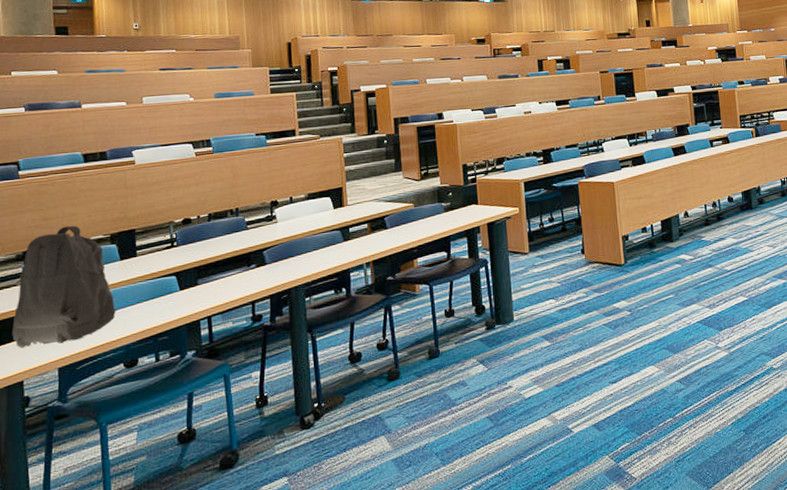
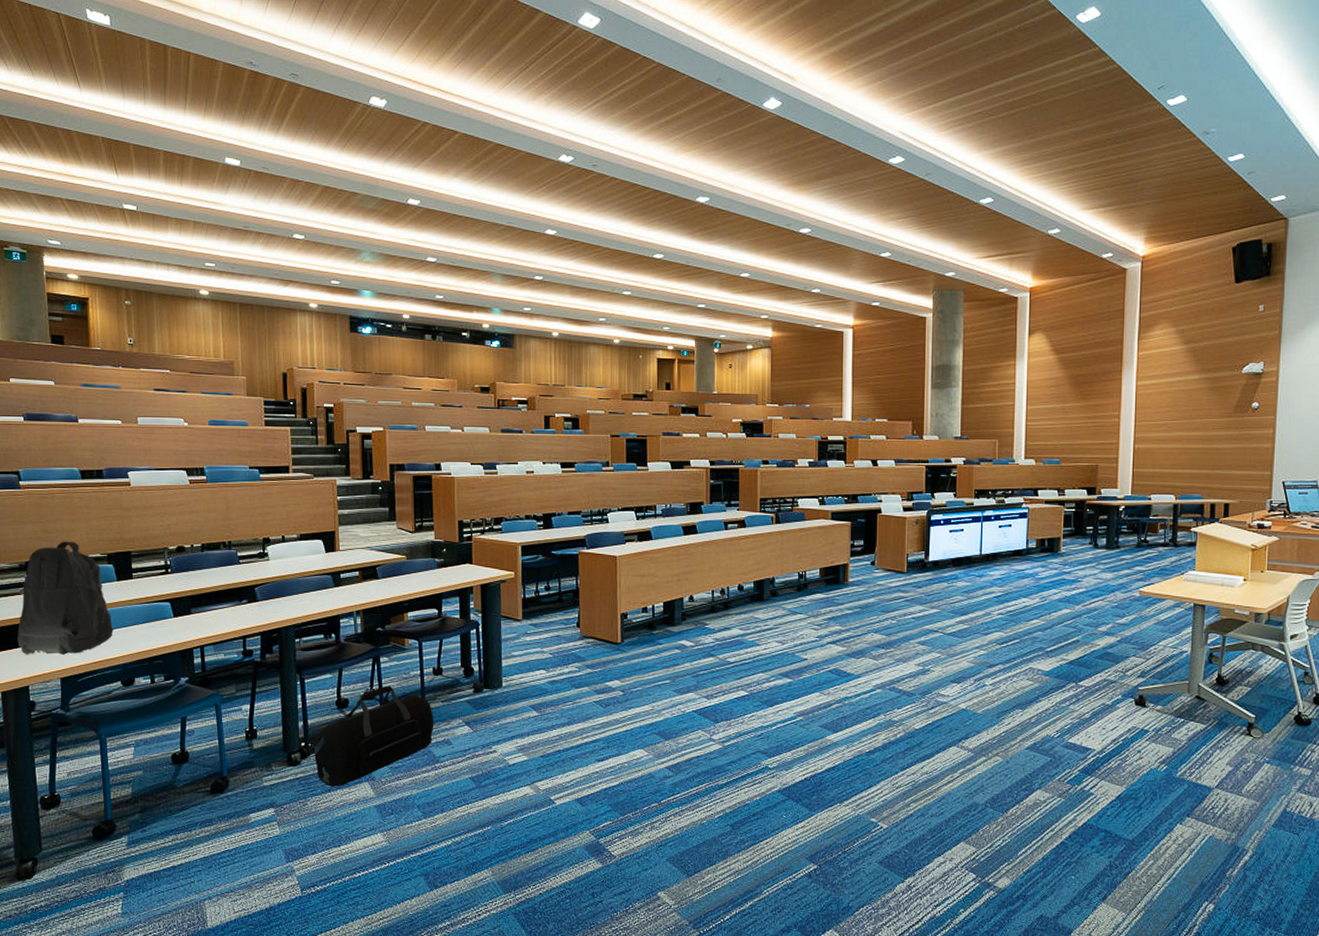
duffel bag: none [328,333,449,446] -> present [314,685,434,787]

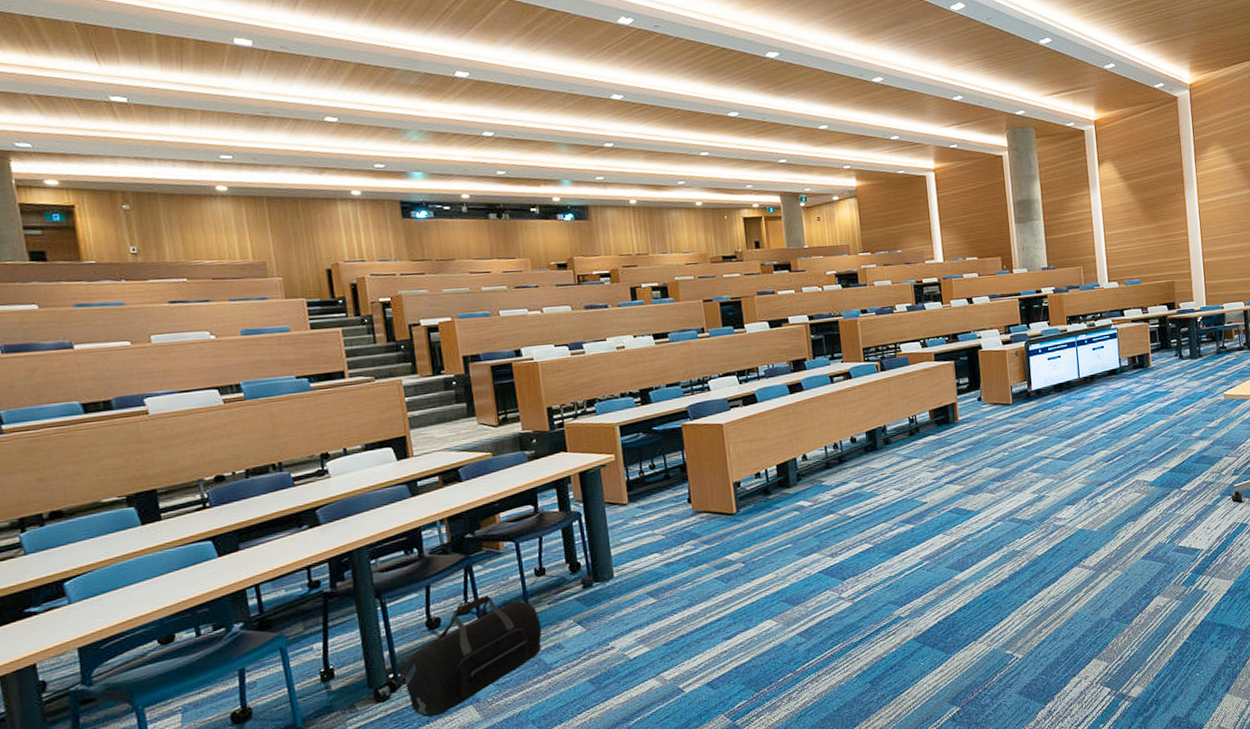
backpack: present [17,541,113,655] -> none [15,486,142,628]

